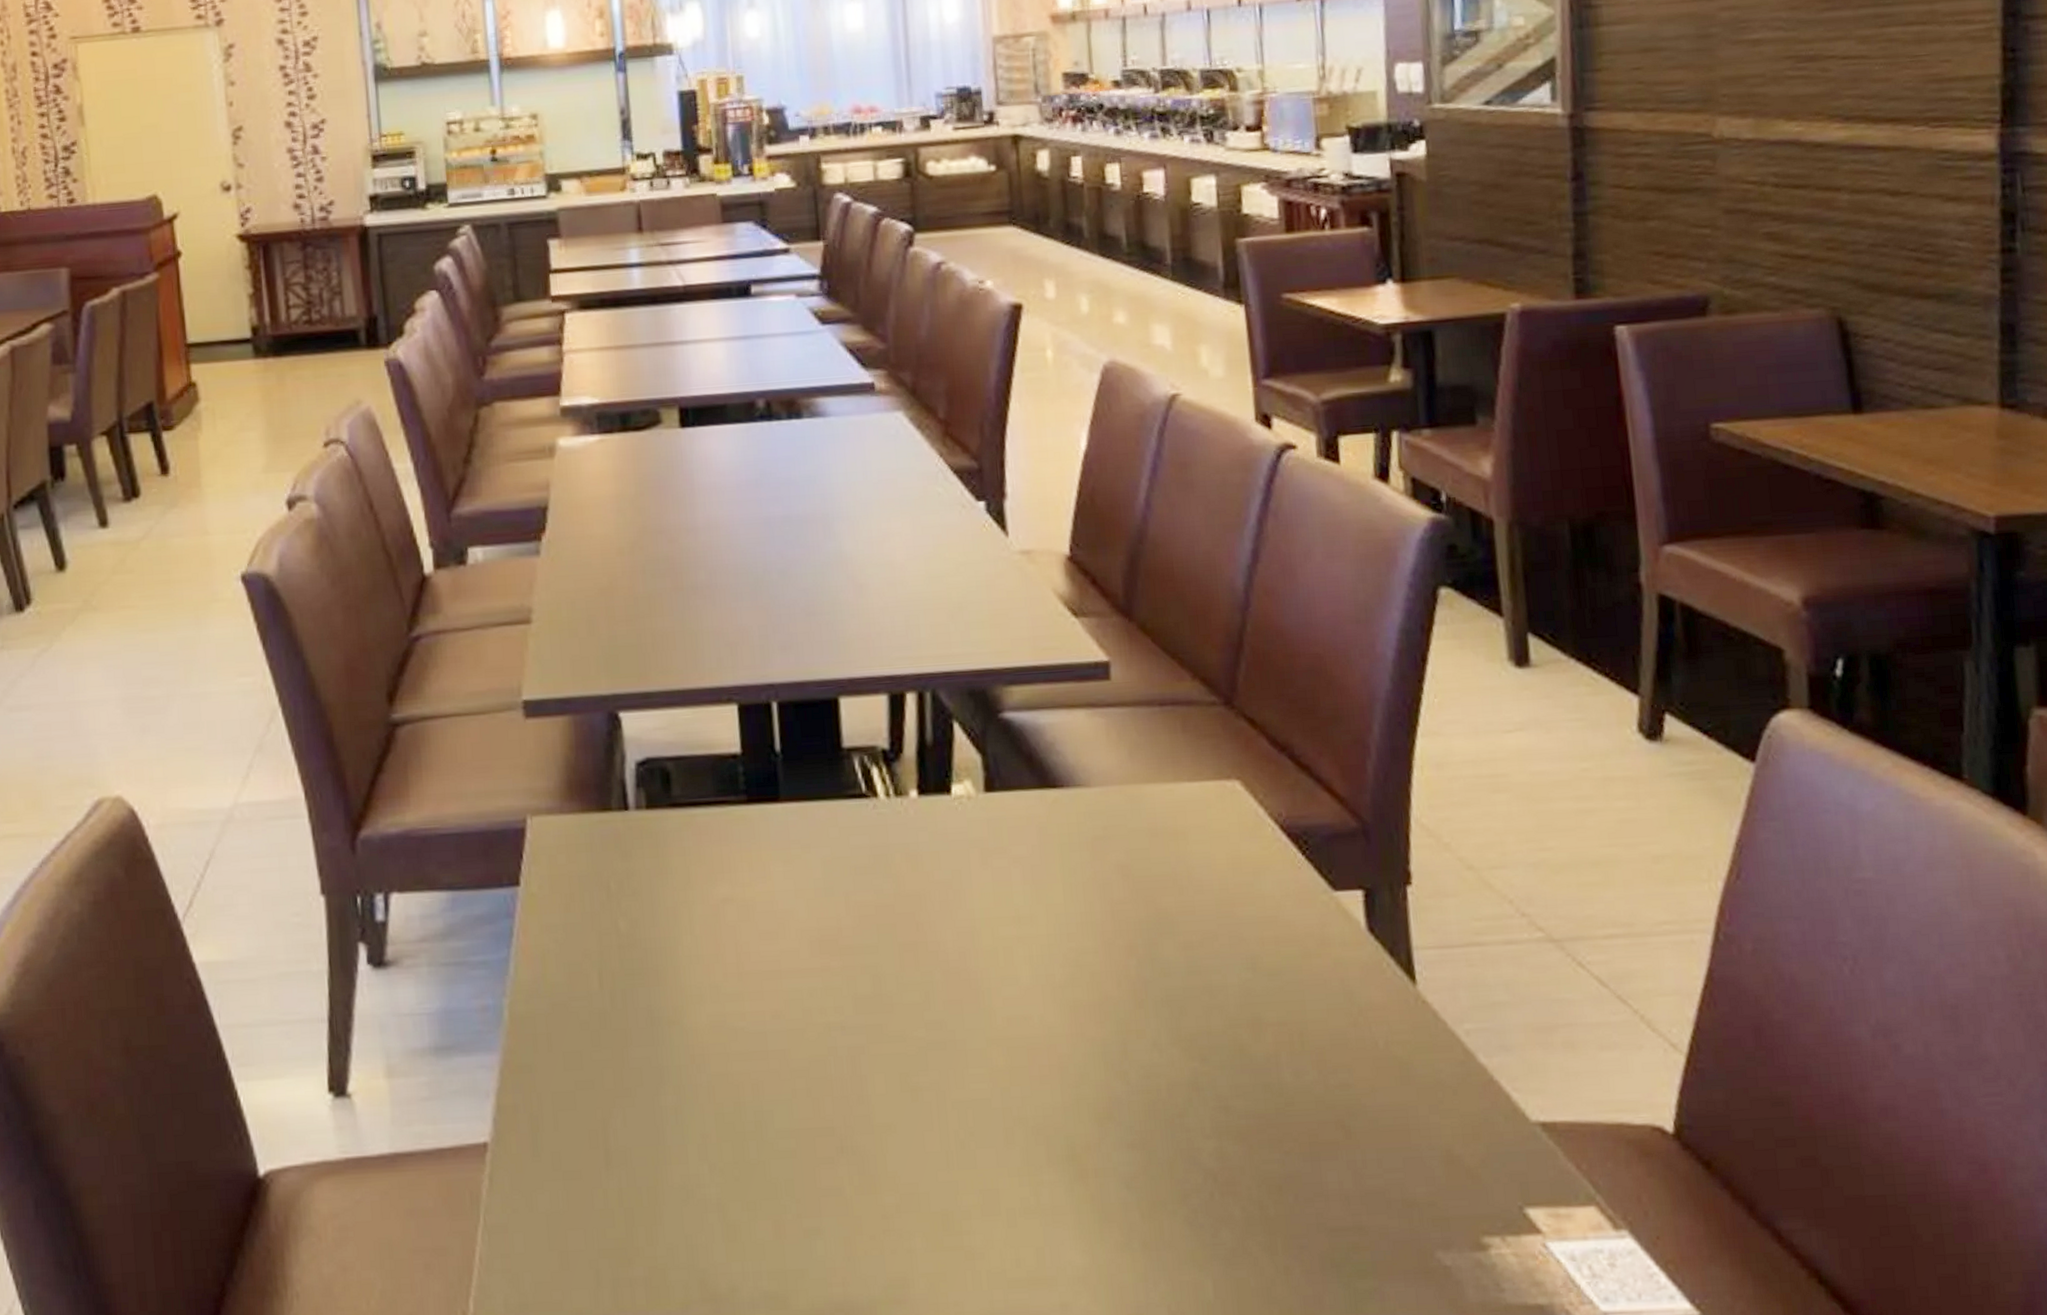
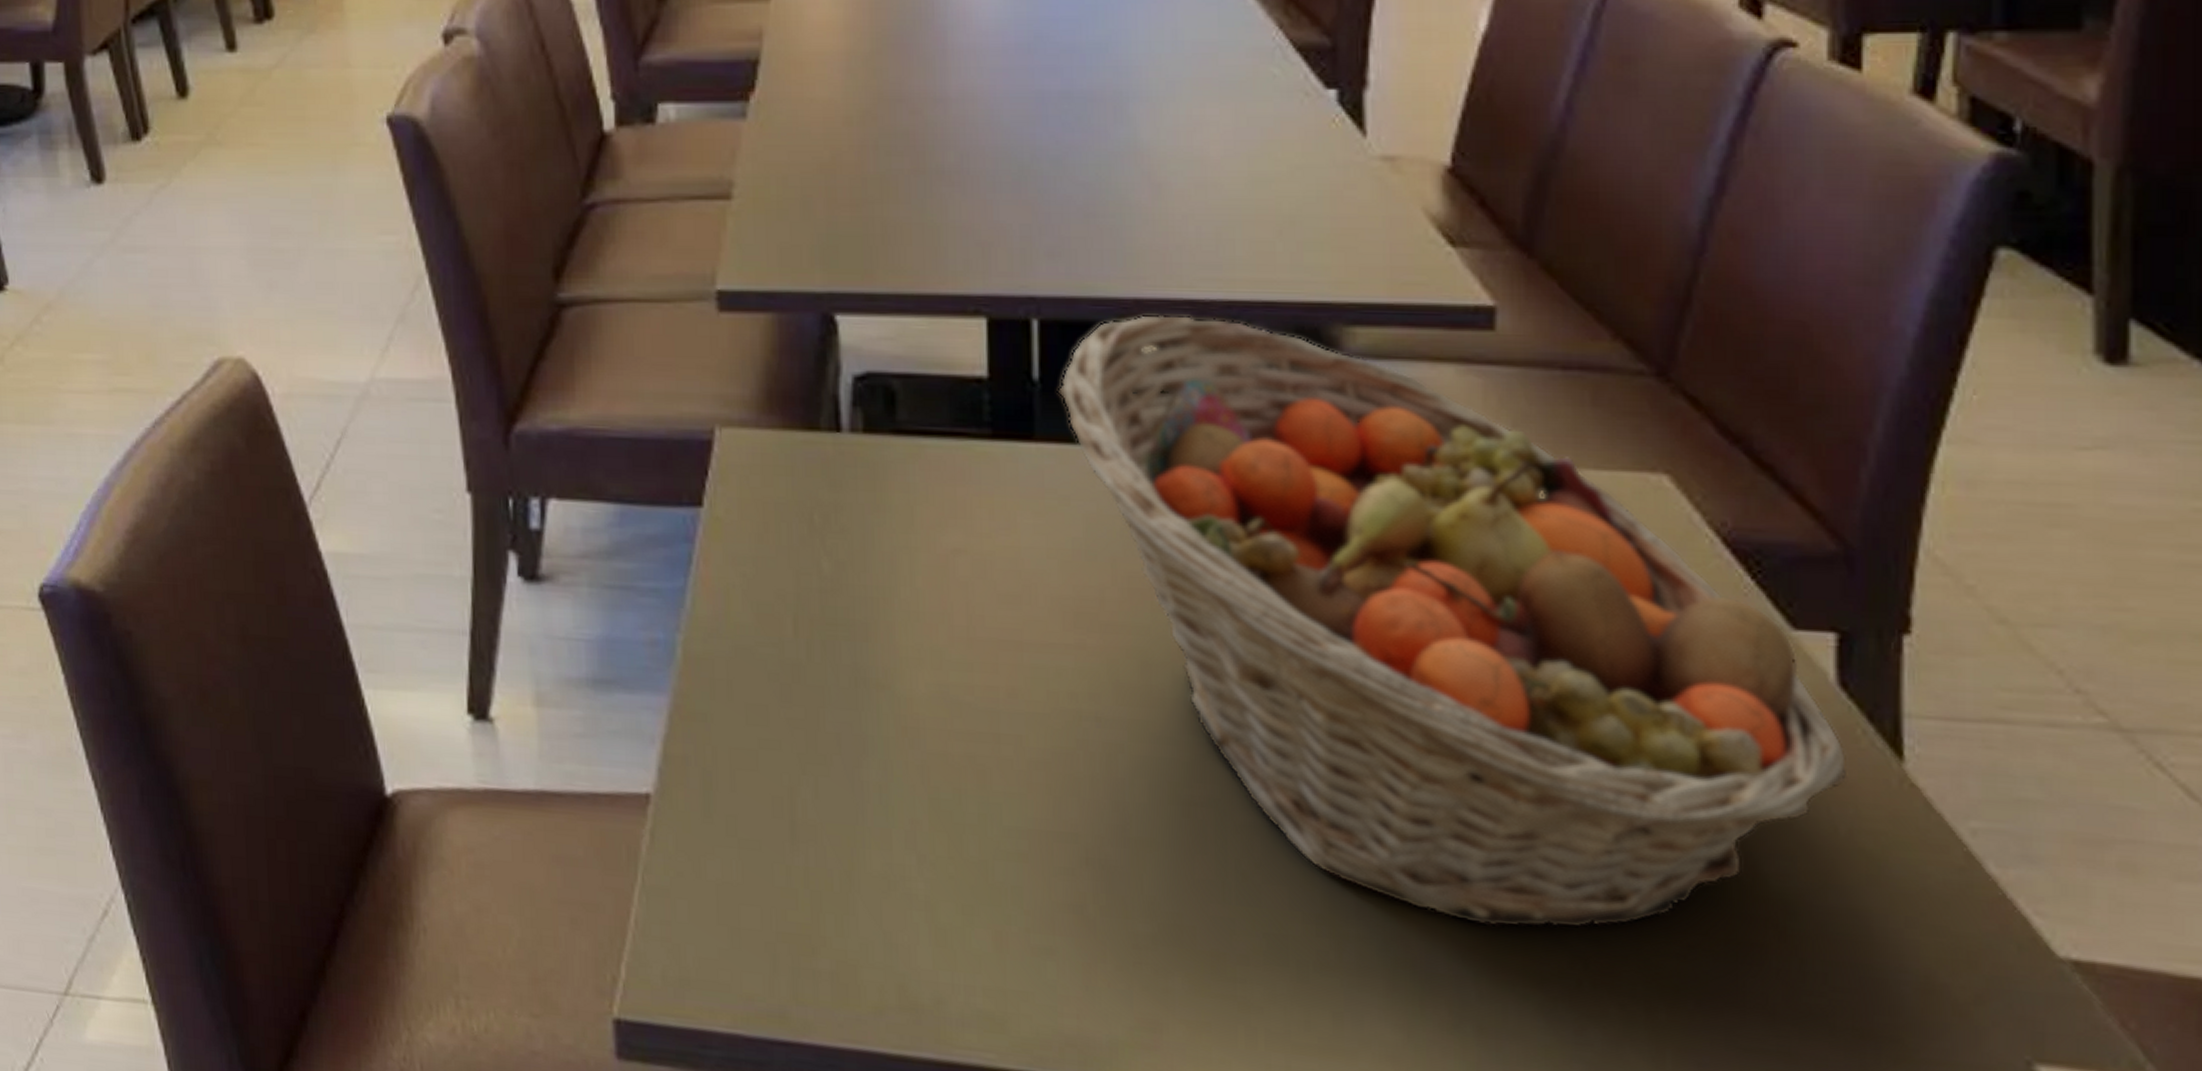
fruit basket: none [795,688,1381,1159] -> present [1058,314,1848,929]

